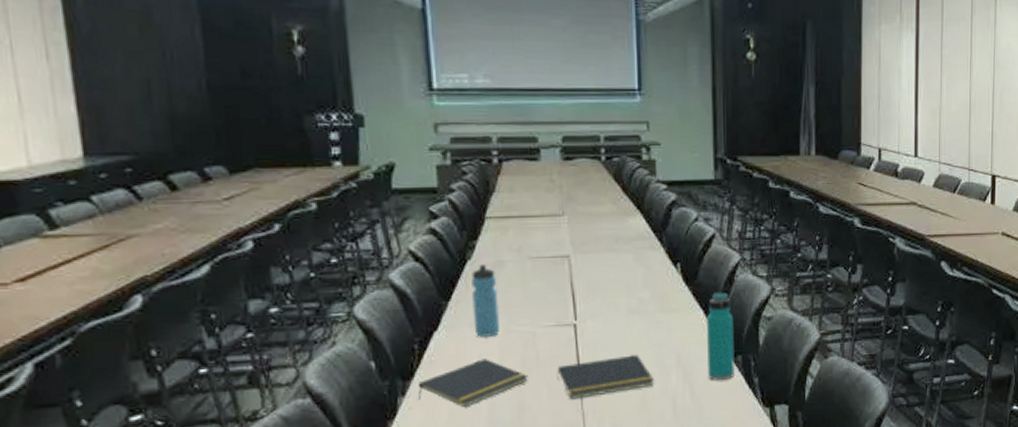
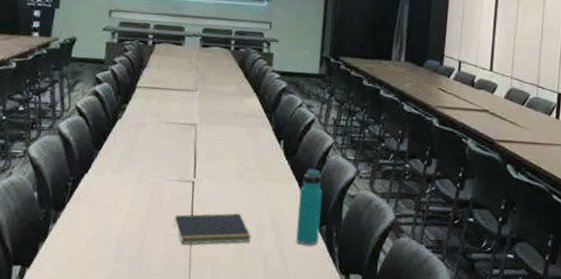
notepad: present [417,359,528,408] -> none [64,201,151,240]
water bottle: present [471,265,500,337] -> none [115,124,138,183]

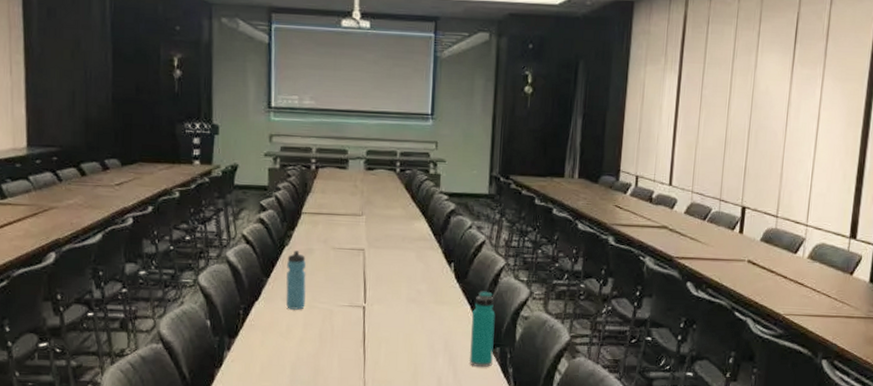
water bottle: none [115,124,138,183] -> present [285,251,306,310]
notepad: present [174,213,251,245] -> none [346,337,424,369]

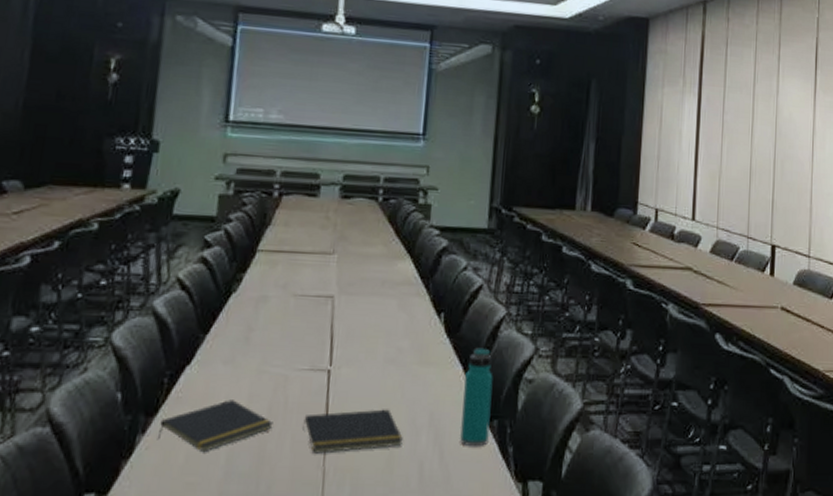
notepad: none [239,327,324,366] -> present [157,400,273,453]
water bottle: present [285,251,306,310] -> none [226,298,258,376]
notepad: none [346,337,424,369] -> present [303,409,403,454]

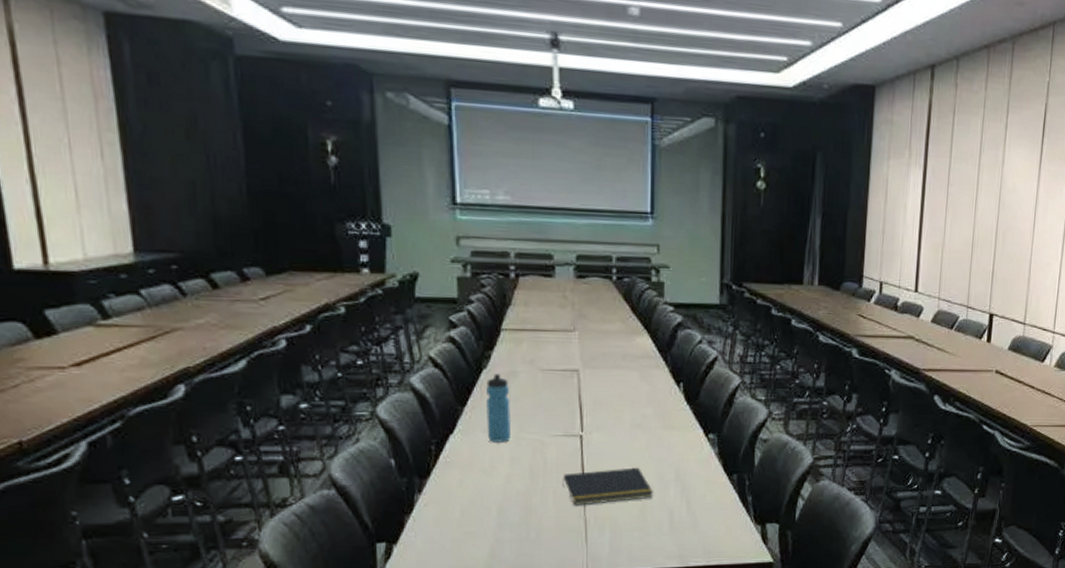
notepad: present [157,400,273,453] -> none [433,463,535,508]
water bottle: none [226,298,258,376] -> present [486,374,511,442]
water bottle: present [460,347,493,446] -> none [703,413,731,496]

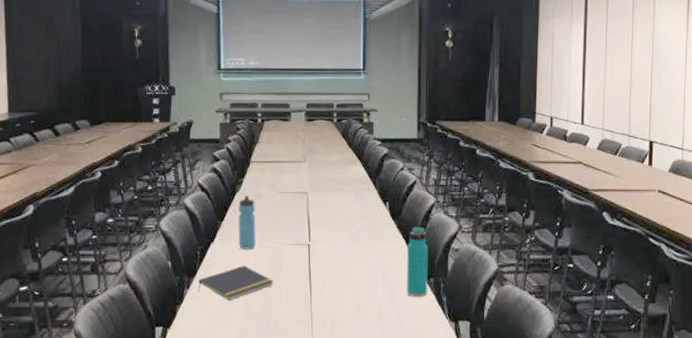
notepad: none [433,463,535,508] -> present [197,265,274,301]
notepad: present [563,467,653,506] -> none [294,271,365,302]
water bottle: none [703,413,731,496] -> present [406,226,428,296]

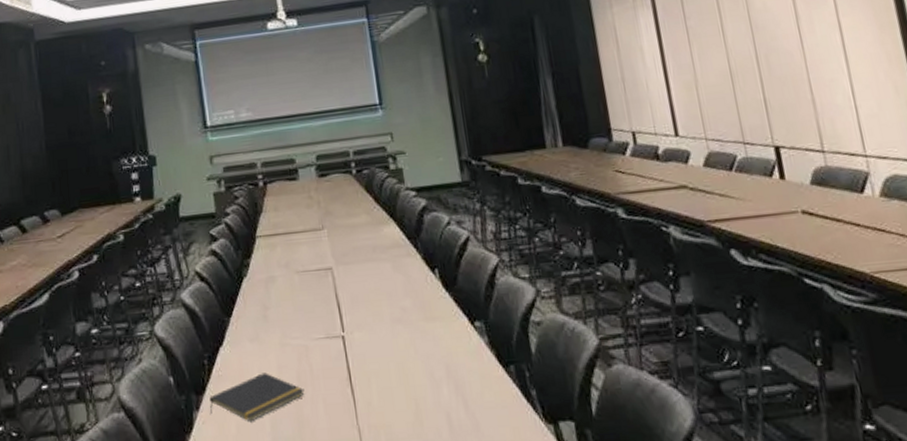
water bottle: present [238,196,256,249] -> none [248,281,276,351]
water bottle: present [406,226,428,296] -> none [472,297,509,393]

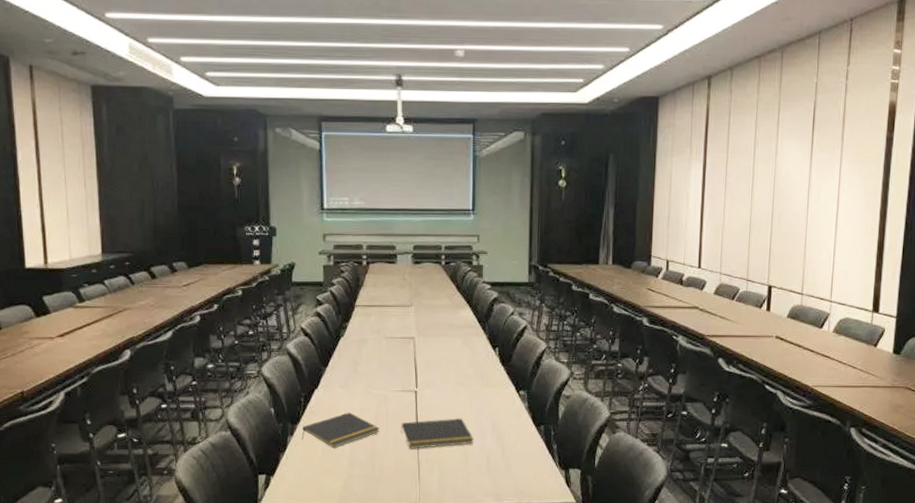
notepad: none [330,366,426,414] -> present [401,418,474,449]

